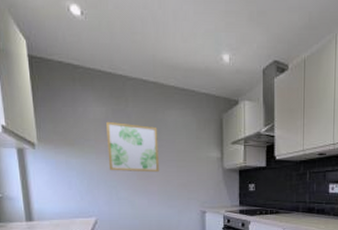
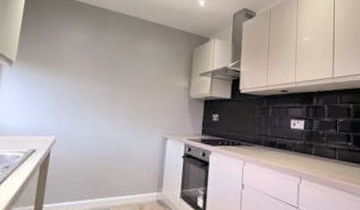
wall art: present [106,121,159,173] -> none [79,46,132,97]

